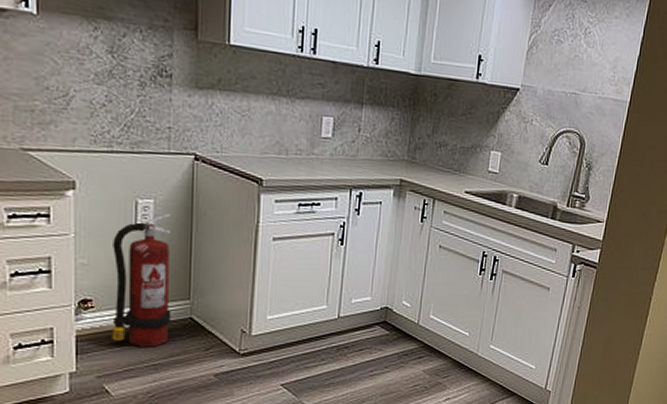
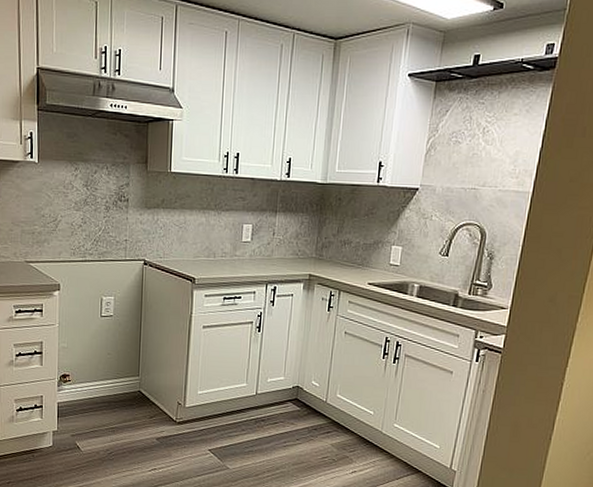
fire extinguisher: present [112,214,172,347] -> none [82,308,126,414]

